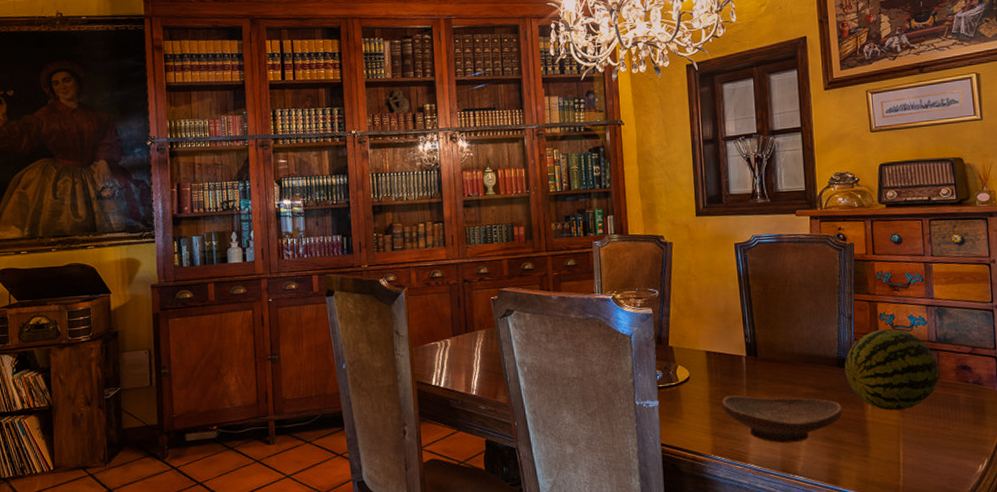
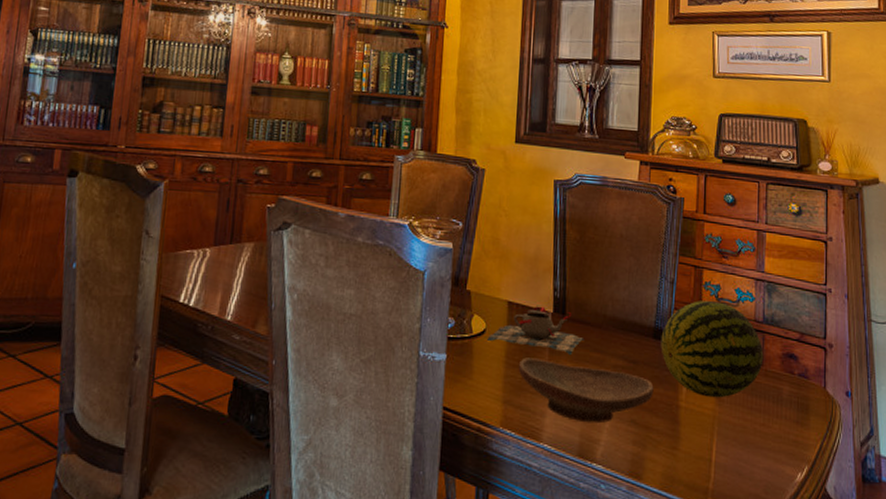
teapot: none [692,352,777,390] -> present [487,306,585,356]

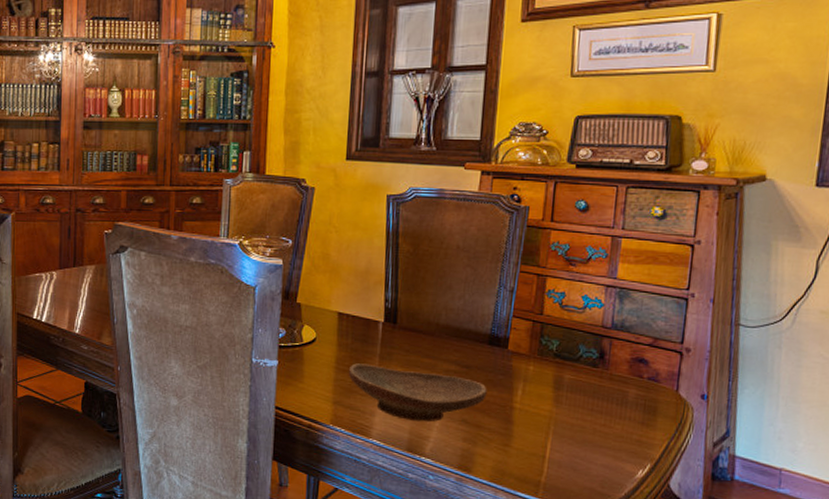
teapot: present [487,306,585,356] -> none [318,316,416,362]
fruit: present [661,300,764,398] -> none [496,307,610,400]

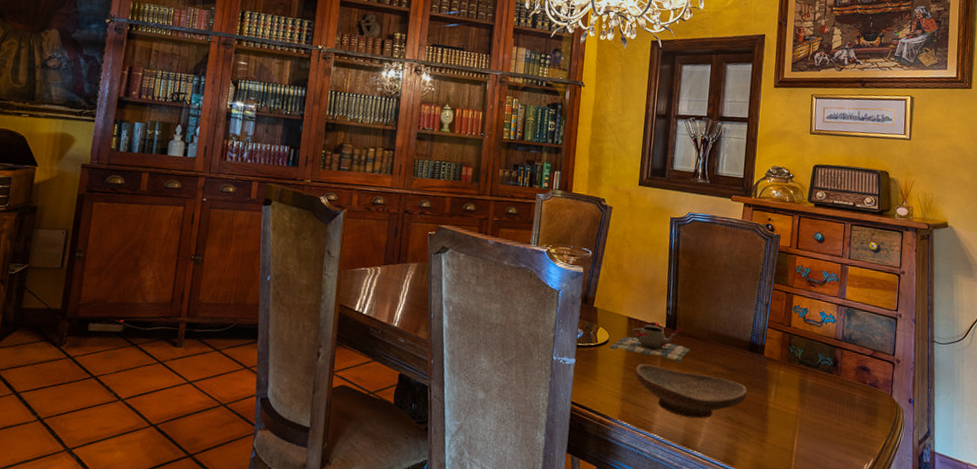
teapot: none [318,316,416,362] -> present [610,321,691,363]

